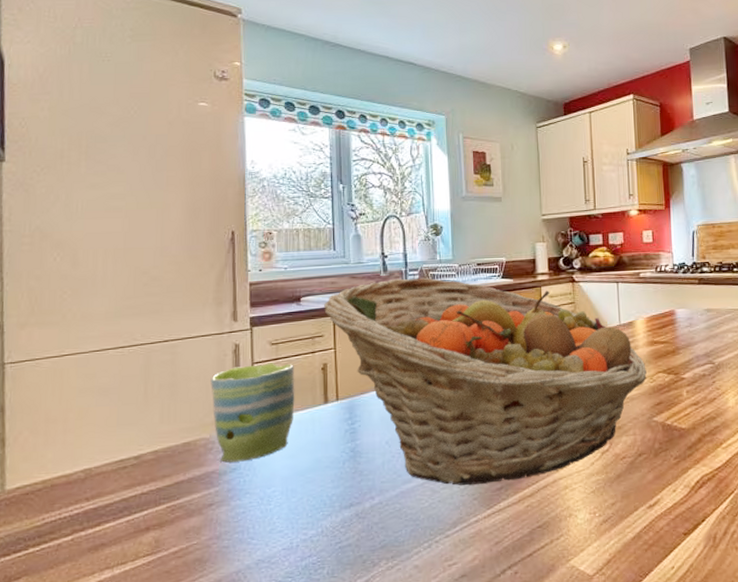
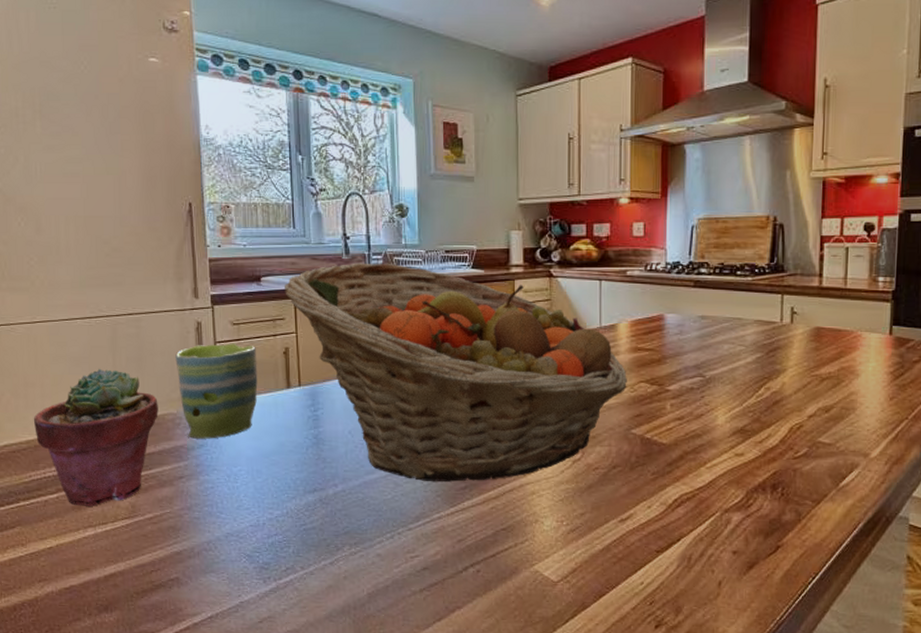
potted succulent: none [52,397,190,547] -> present [33,368,159,506]

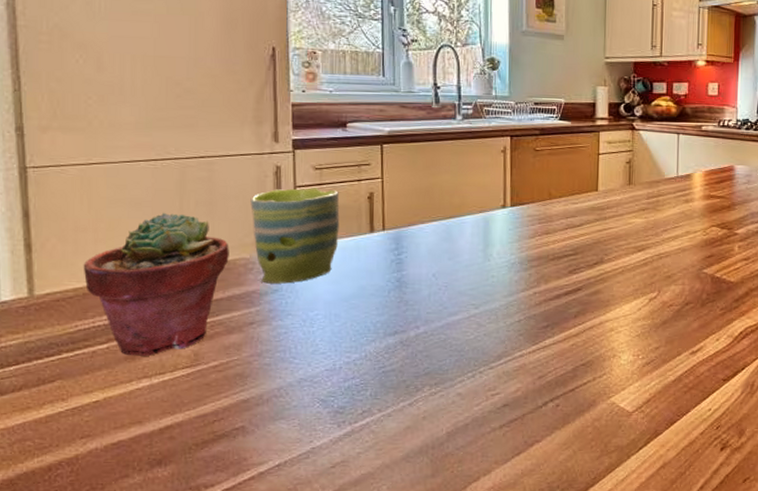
fruit basket: present [285,262,627,482] -> none [371,111,700,322]

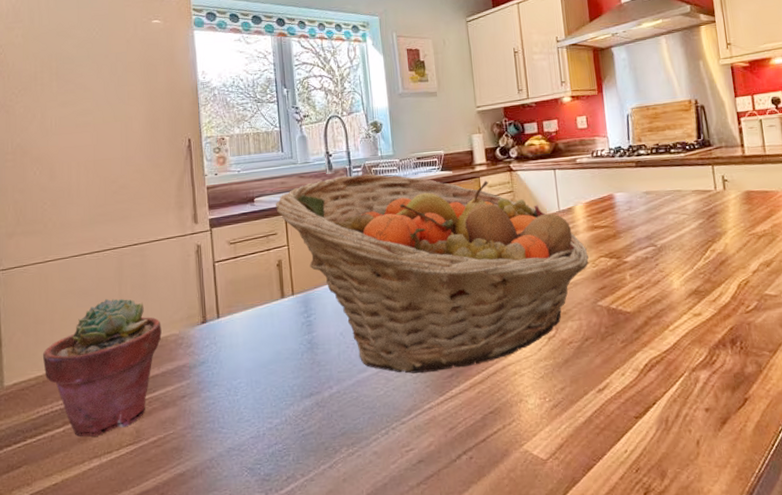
mug: present [250,187,340,284] -> none [177,261,254,357]
fruit basket: none [371,111,700,322] -> present [276,173,589,374]

